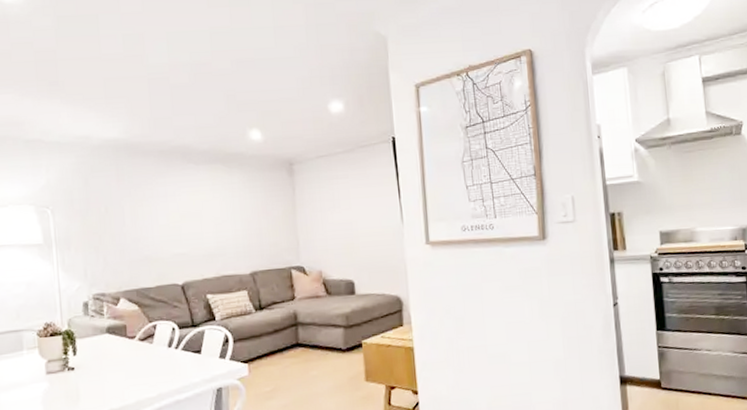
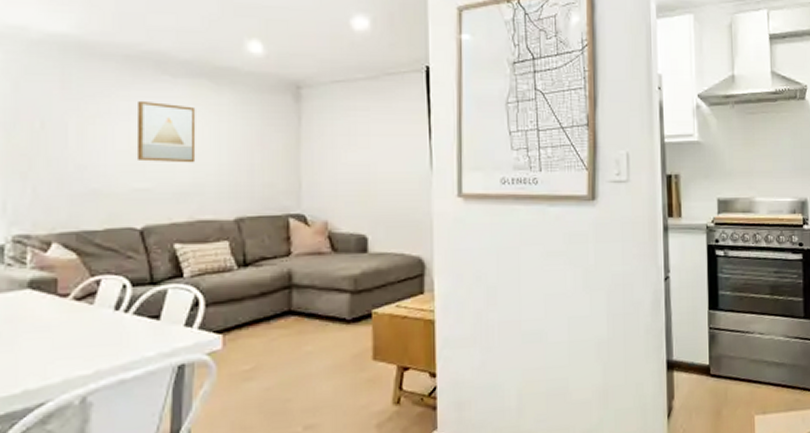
wall art: none [171,185,218,233] -> present [136,100,196,163]

